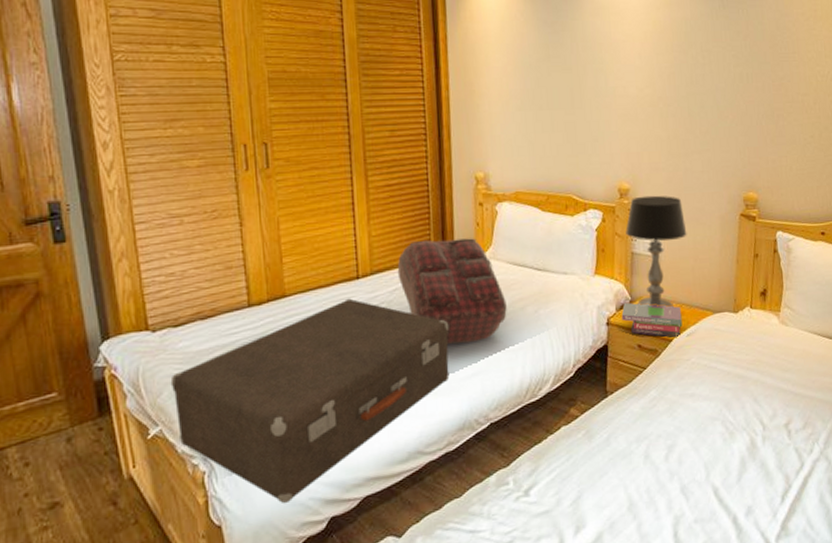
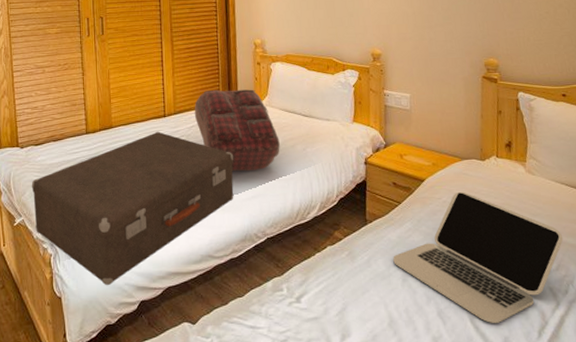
books: present [621,302,683,338] -> none [377,146,433,179]
table lamp: present [626,195,687,308] -> none [379,59,434,153]
laptop: none [635,349,812,494] -> present [393,191,564,323]

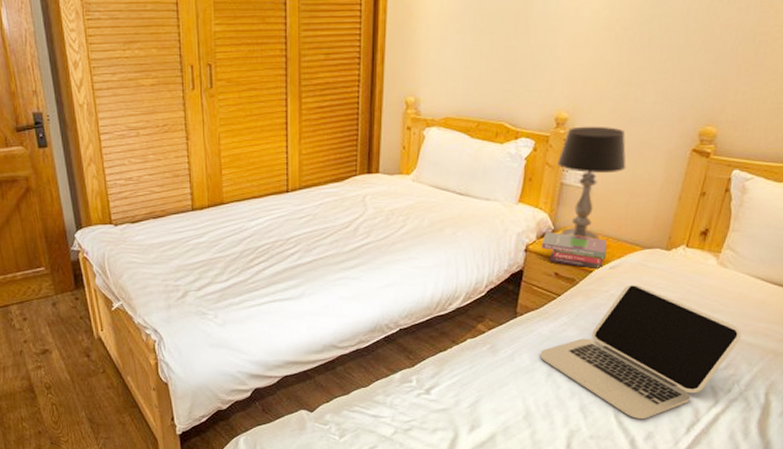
suitcase: present [31,131,234,286] -> none [129,209,369,373]
backpack: present [194,89,280,172] -> none [324,160,425,257]
books: none [377,146,433,179] -> present [541,231,608,270]
table lamp: none [379,59,434,153] -> present [557,126,626,240]

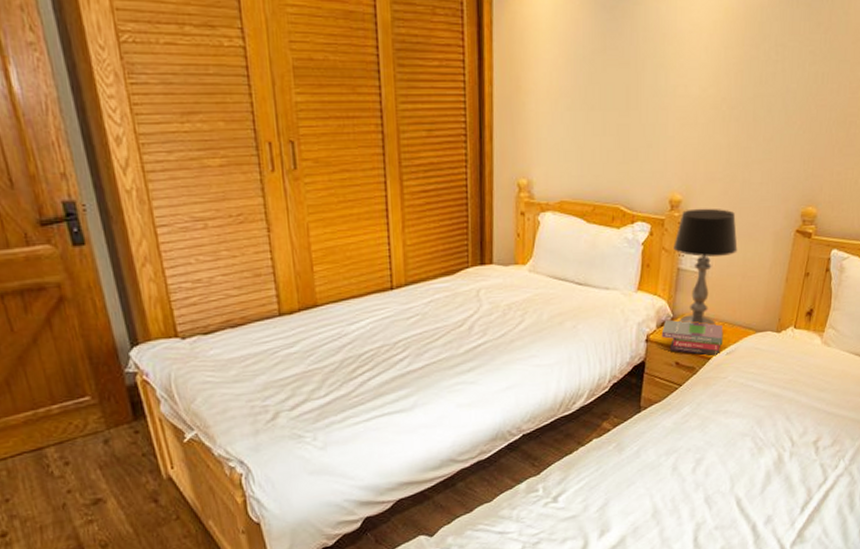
laptop: present [540,284,742,419] -> none [665,368,845,504]

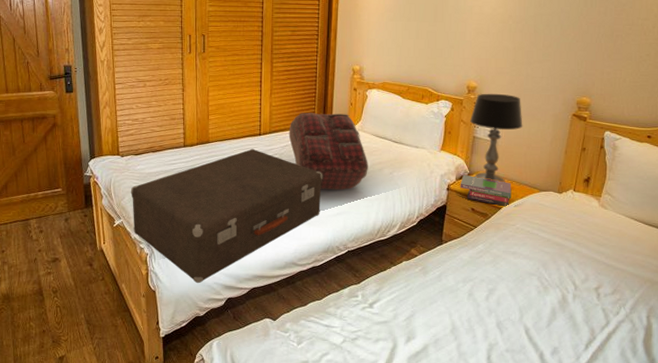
suitcase: none [203,309,485,505] -> present [130,148,323,284]
backpack: none [433,249,545,357] -> present [288,112,368,191]

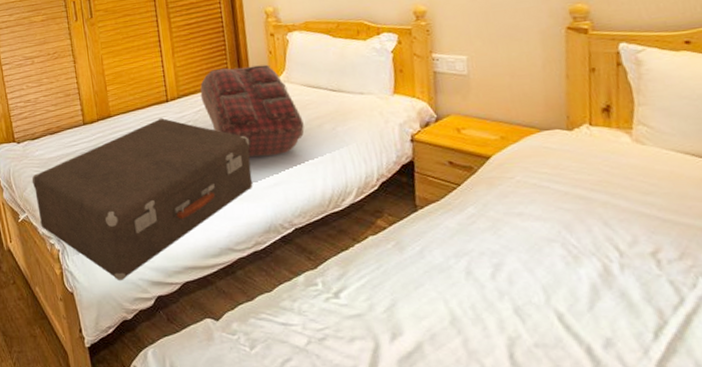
books: present [460,174,512,207] -> none [427,120,502,156]
table lamp: present [470,93,523,183] -> none [425,14,499,125]

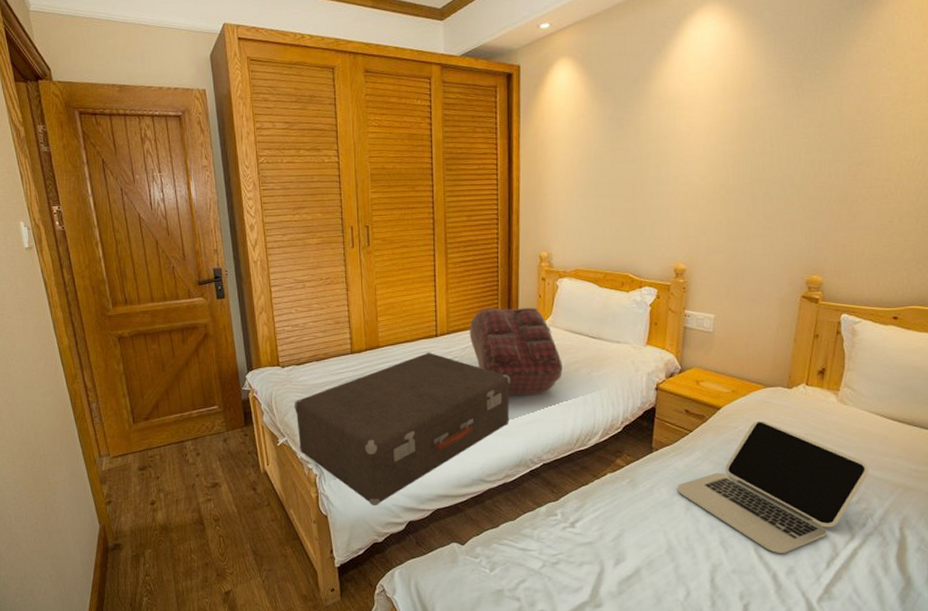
laptop: none [452,168,689,322] -> present [678,420,869,553]

